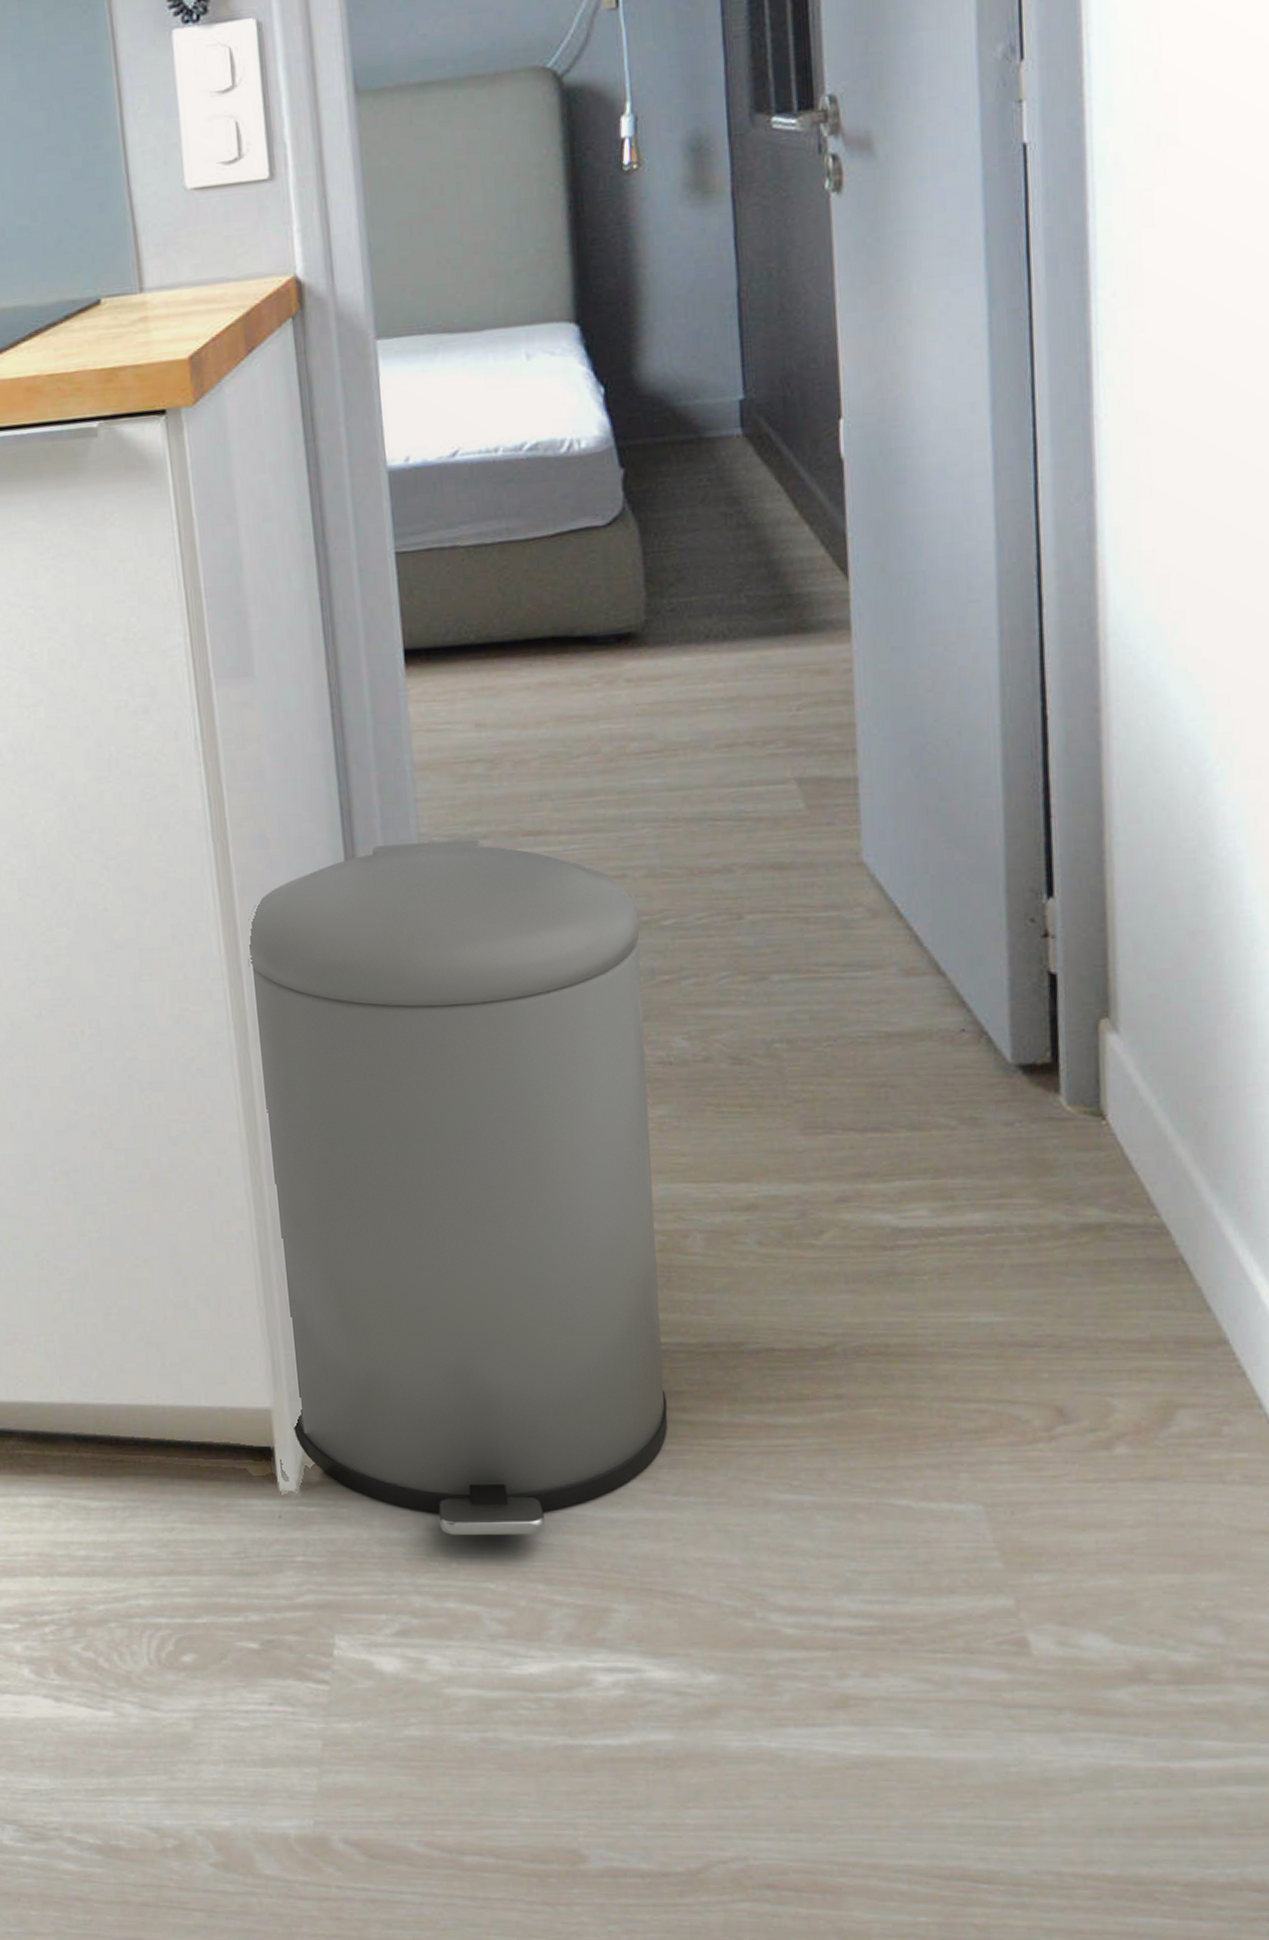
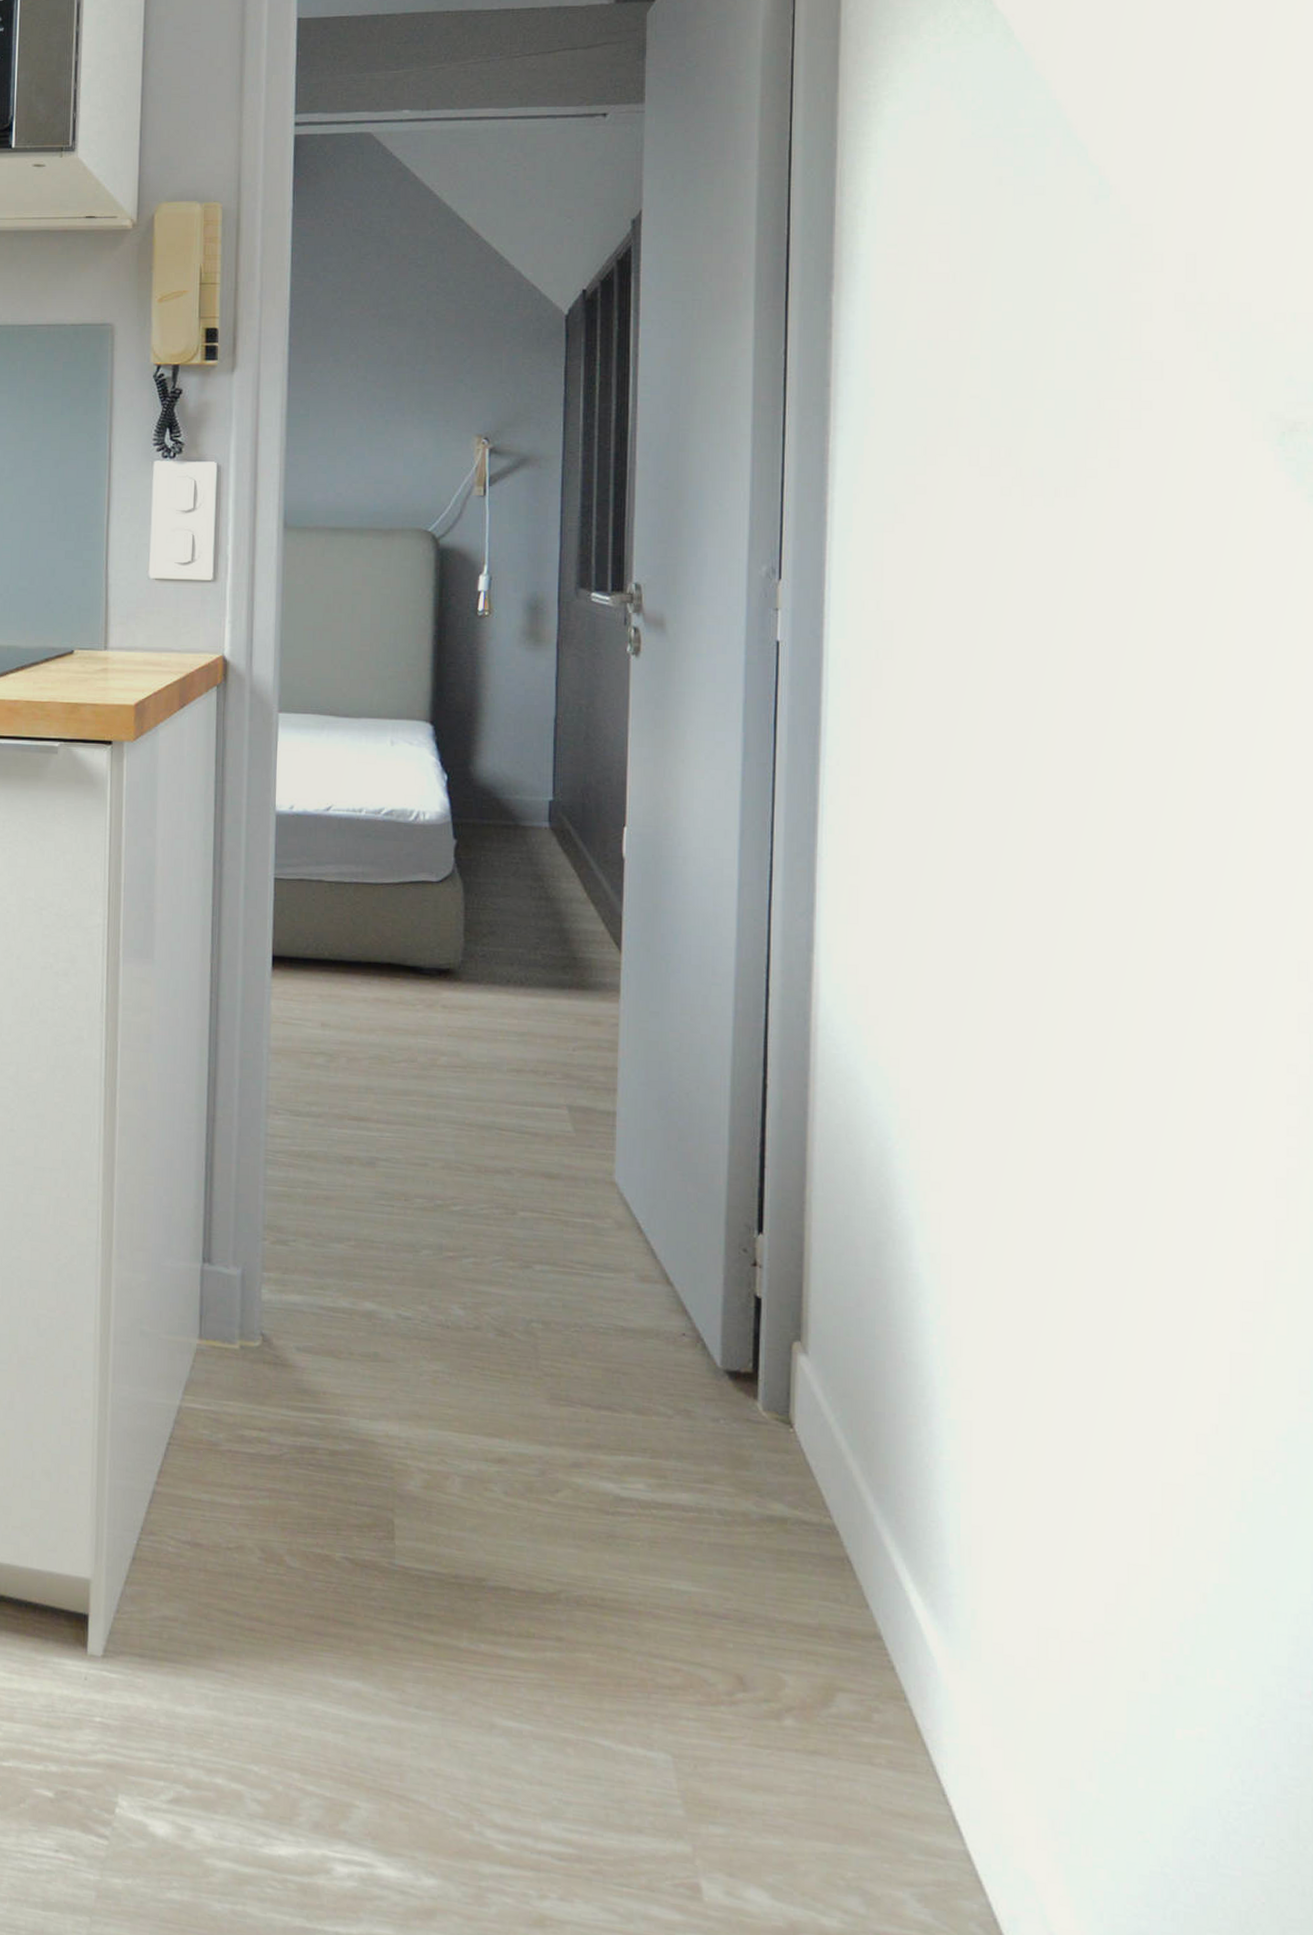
pedal bin: present [248,839,668,1536] -> none [106,1110,434,1727]

